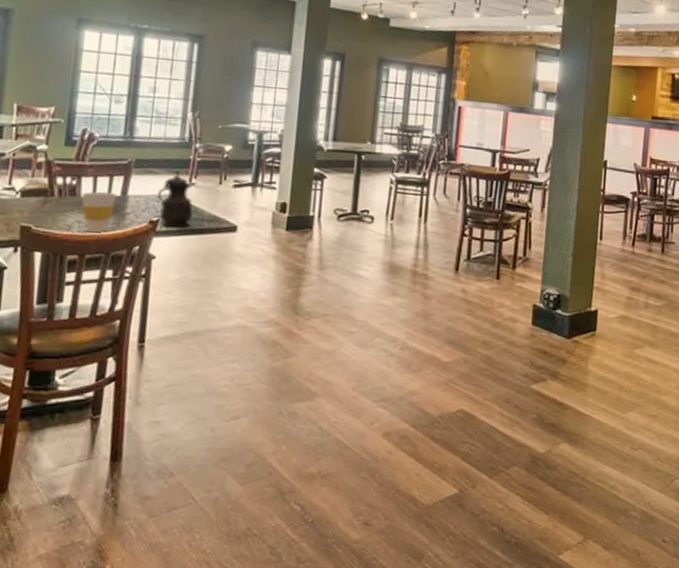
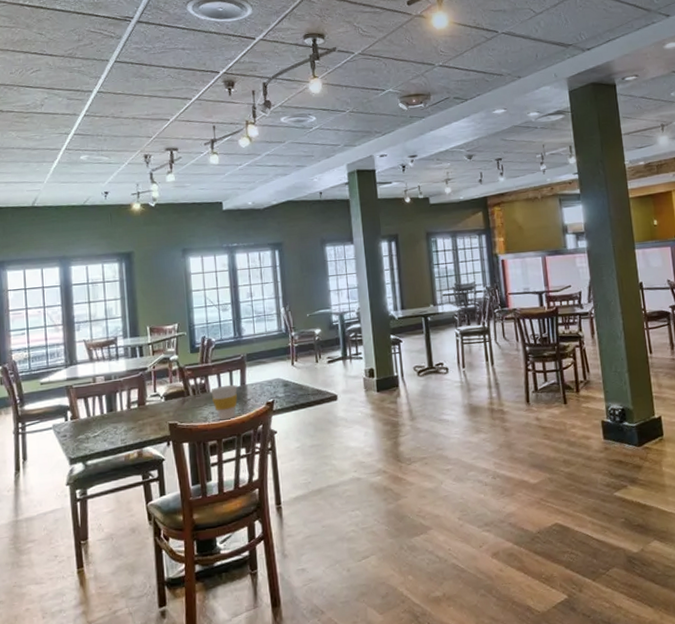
coffeepot: present [158,170,197,229] -> none [269,357,300,407]

